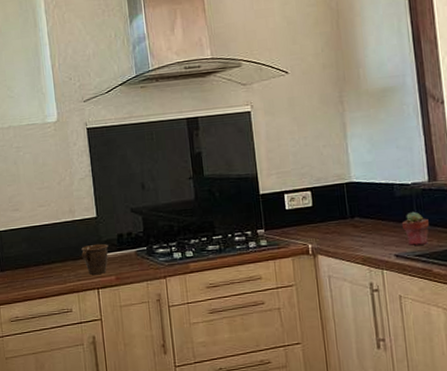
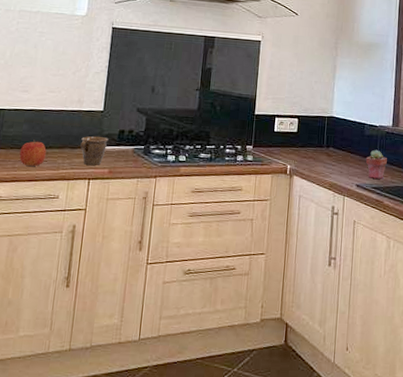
apple: none [24,257,51,283] -> present [19,139,47,166]

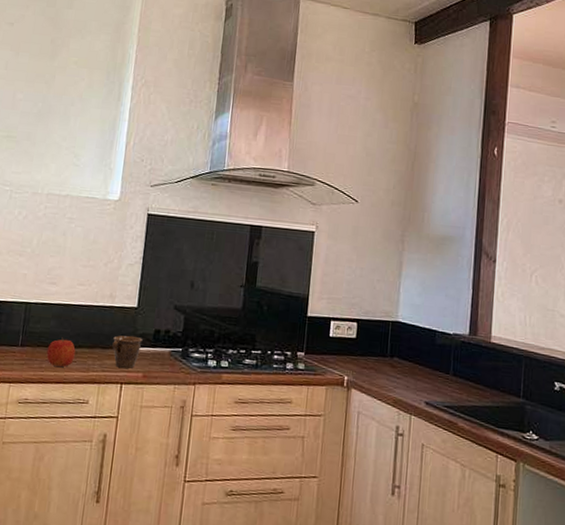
potted succulent: present [365,149,387,179] -> none [436,361,462,397]

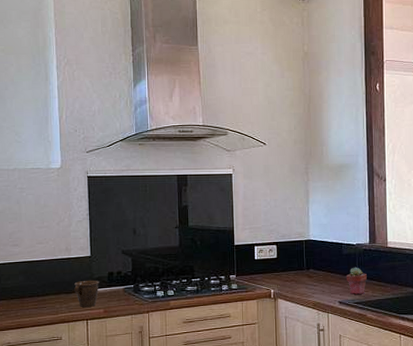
apple: present [46,337,76,367] -> none [20,289,44,313]
potted succulent: none [436,361,462,397] -> present [346,267,367,295]

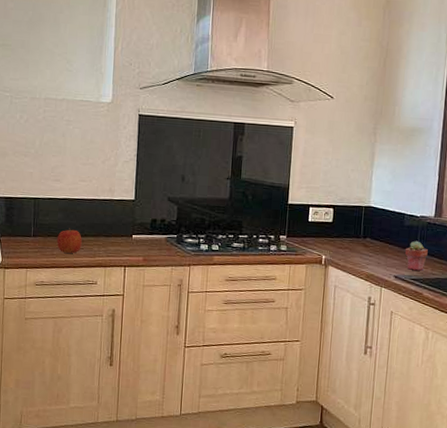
apple: none [20,289,44,313] -> present [56,228,82,253]
mug: present [74,280,99,307] -> none [114,224,141,254]

